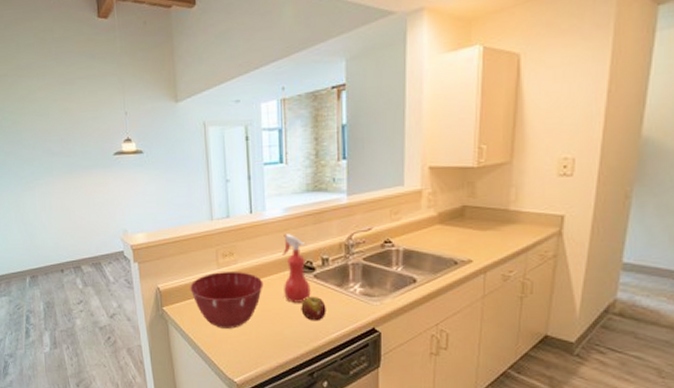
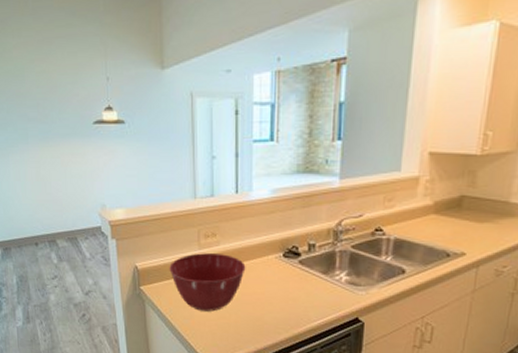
spray bottle: present [283,234,311,303] -> none [267,216,295,289]
fruit: present [301,296,326,321] -> none [283,282,310,309]

